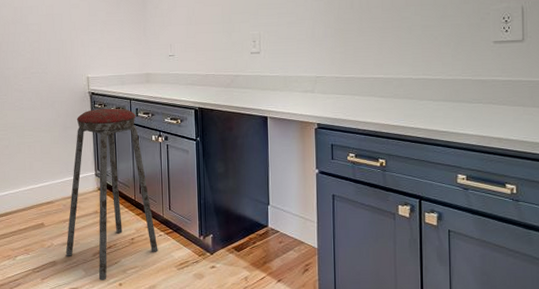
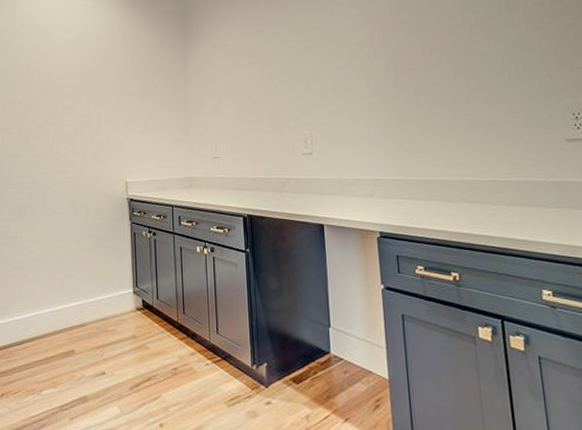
music stool: present [65,108,158,280] -> none [98,216,205,420]

